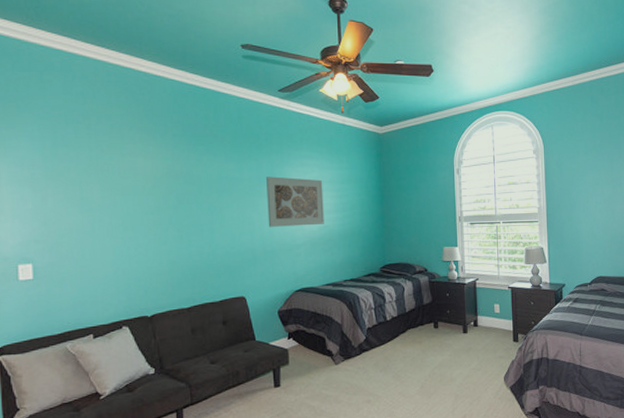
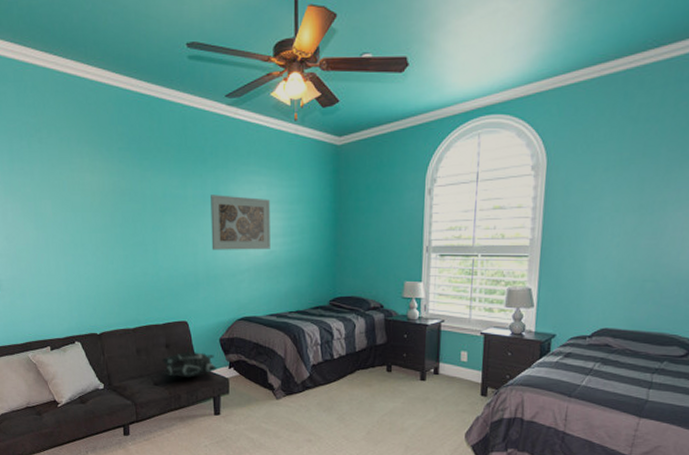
decorative pillow: none [218,325,276,353] -> present [161,352,217,379]

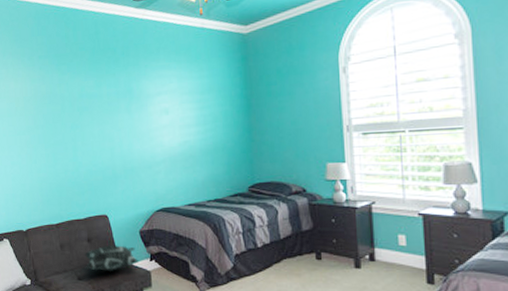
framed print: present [211,195,271,250] -> none [124,90,184,144]

